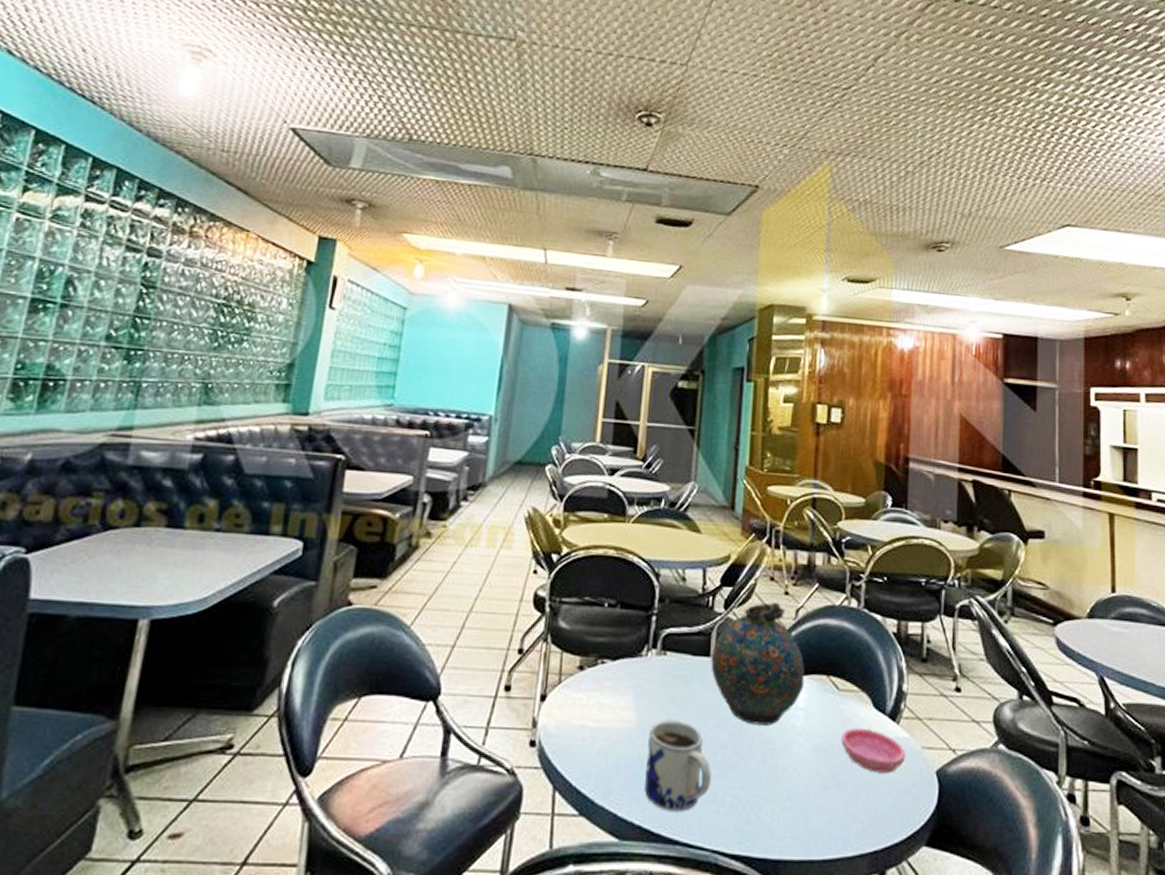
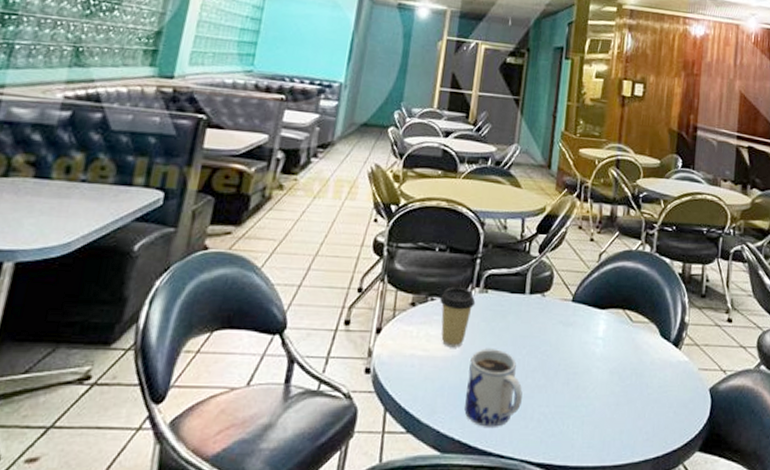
coffee cup: none [612,647,653,719] -> present [440,286,476,348]
snuff bottle: present [710,603,805,726] -> none [525,248,605,352]
saucer: present [841,727,906,773] -> none [632,353,686,391]

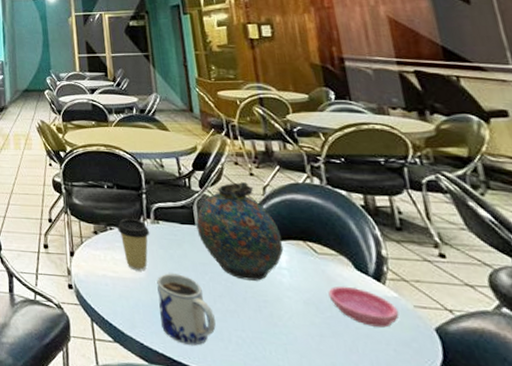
snuff bottle: none [525,248,605,352] -> present [196,182,284,281]
saucer: none [632,353,686,391] -> present [328,286,399,328]

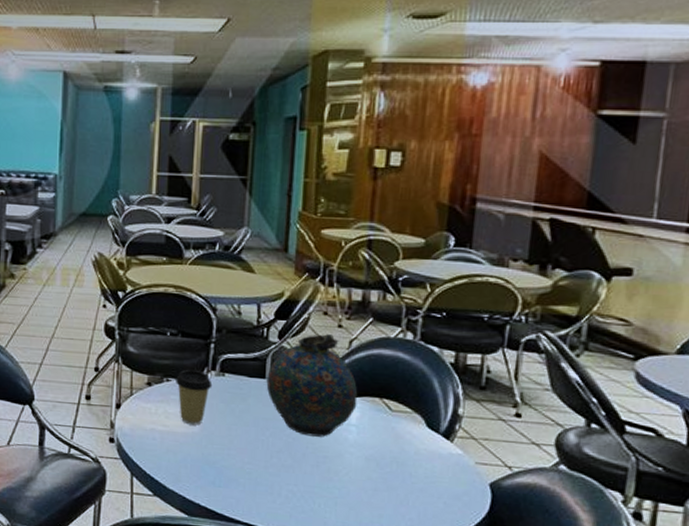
mug: present [157,273,216,346] -> none [209,428,268,499]
saucer: present [328,286,399,328] -> none [392,443,459,482]

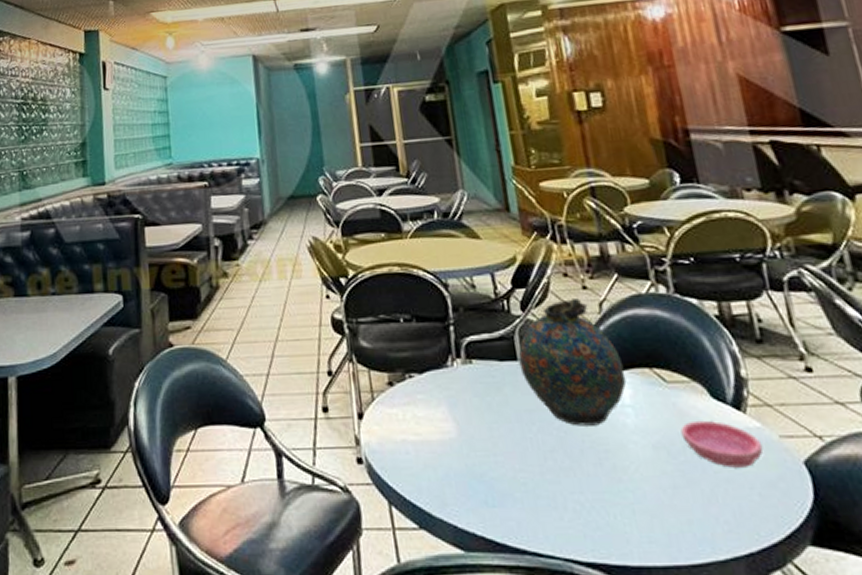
coffee cup: present [176,369,213,426] -> none [419,359,461,430]
saucer: none [392,443,459,482] -> present [680,420,764,468]

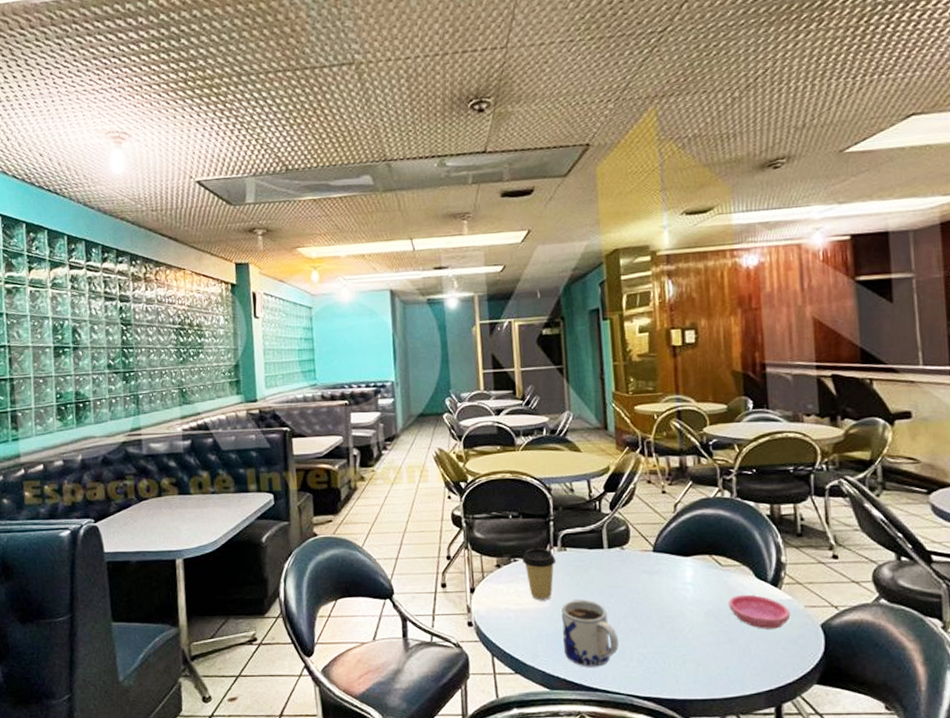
coffee cup: none [419,359,461,430] -> present [522,547,557,601]
mug: none [471,427,548,520] -> present [561,599,619,667]
snuff bottle: present [518,298,627,426] -> none [604,501,690,599]

